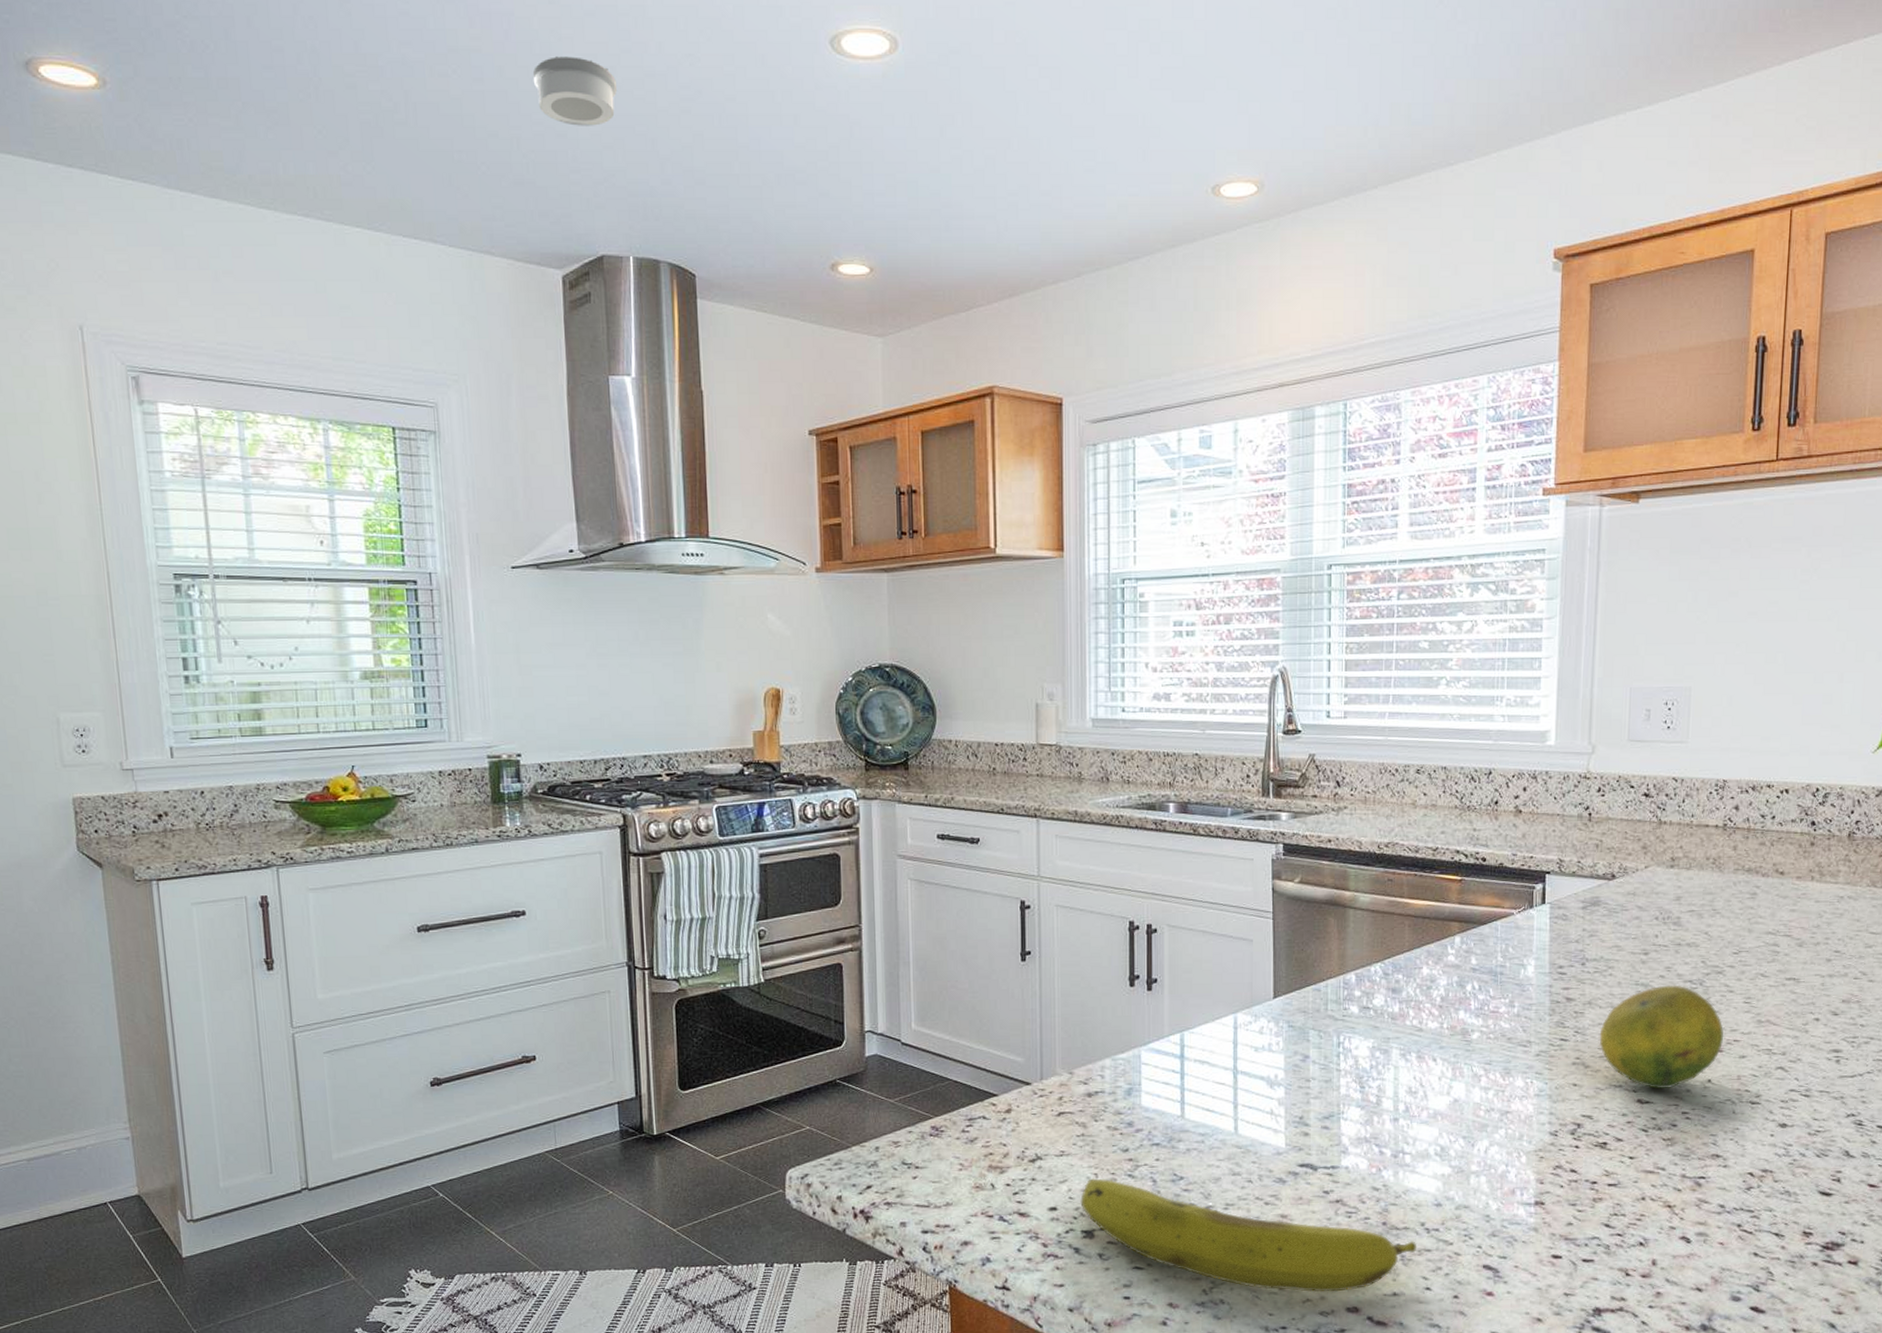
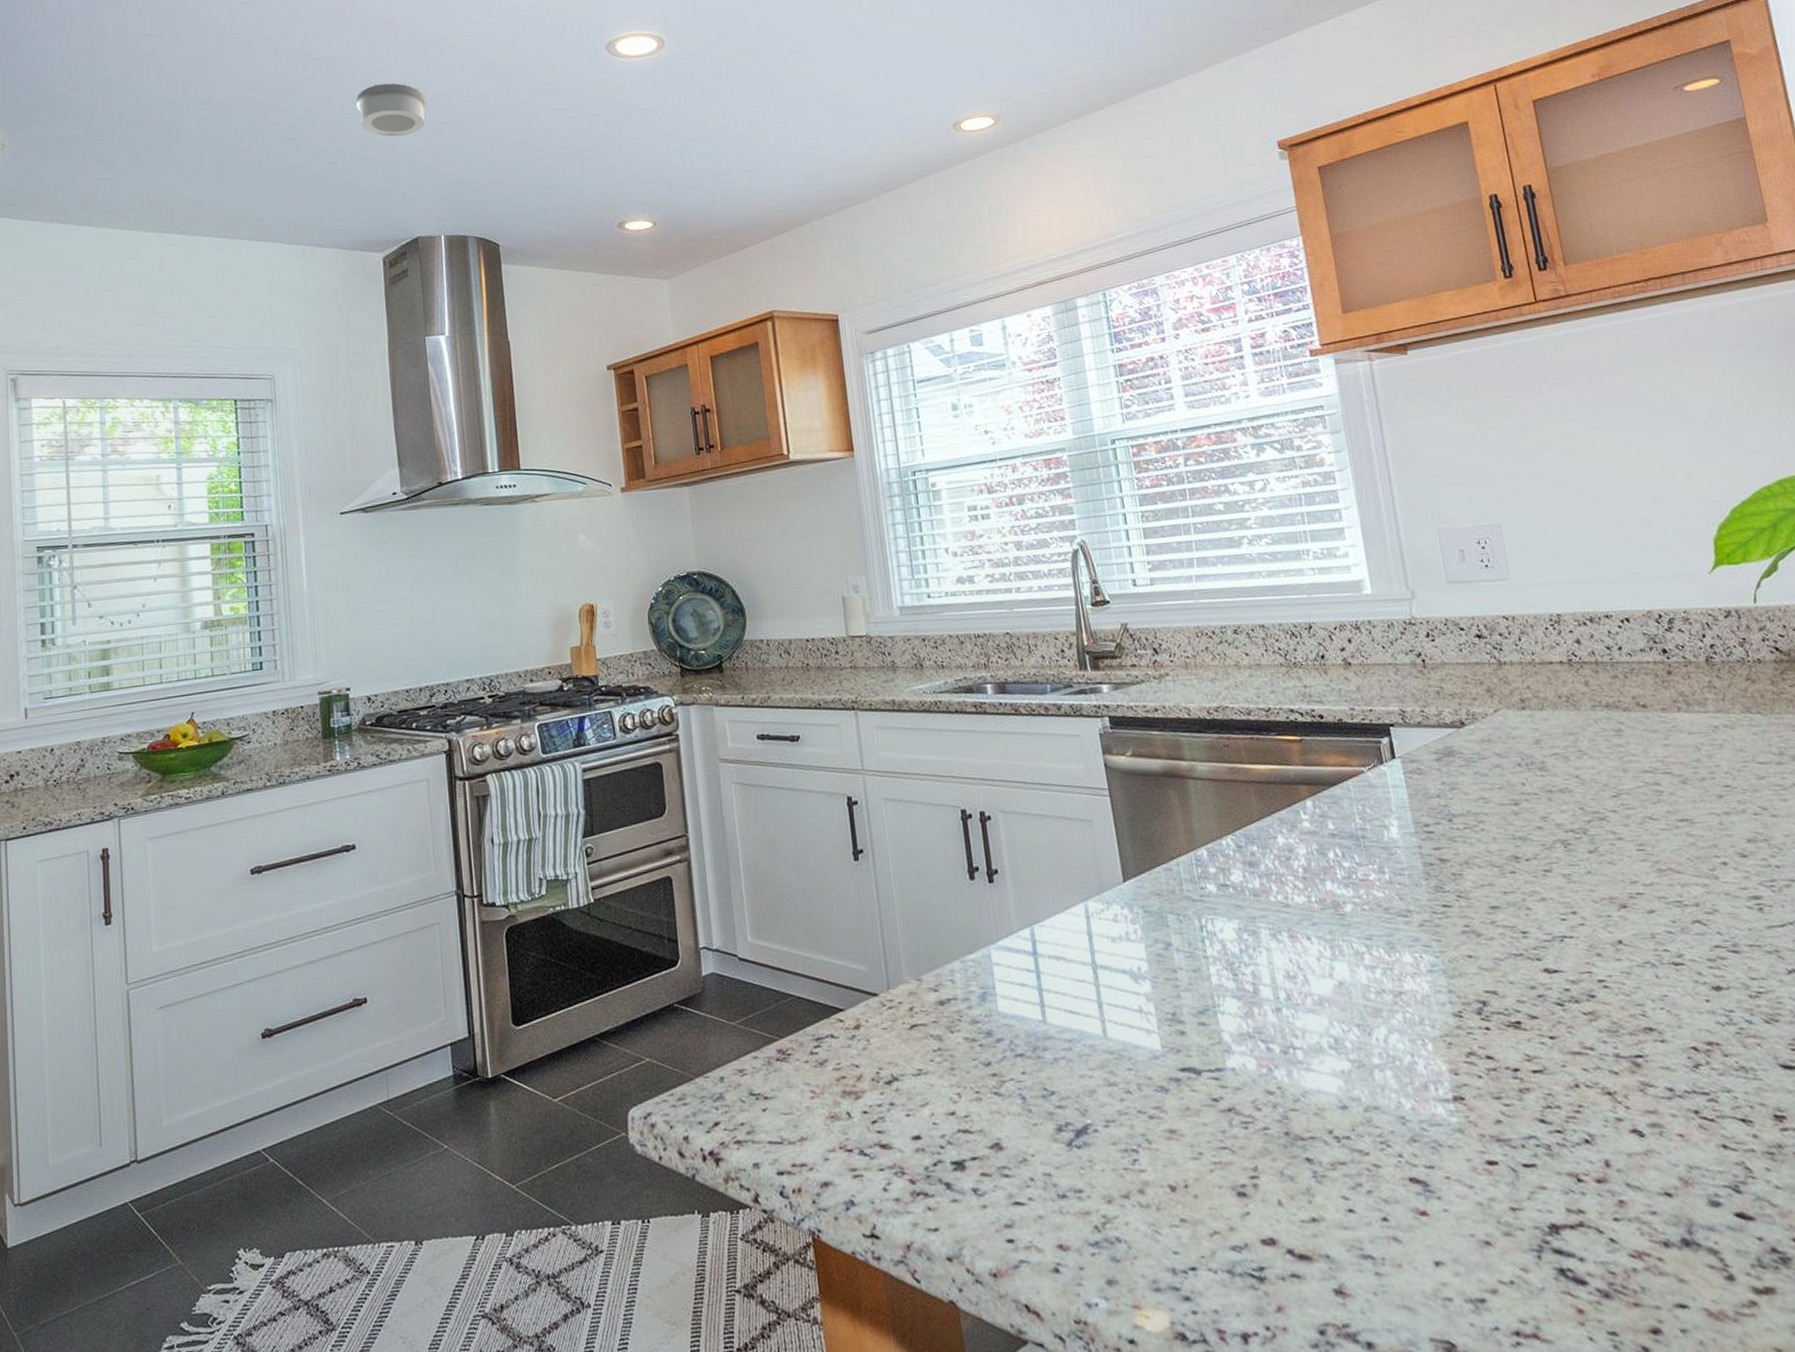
fruit: present [1080,1178,1417,1293] -> none [945,1099,1329,1223]
fruit: present [1599,985,1723,1089] -> none [1485,836,1625,955]

